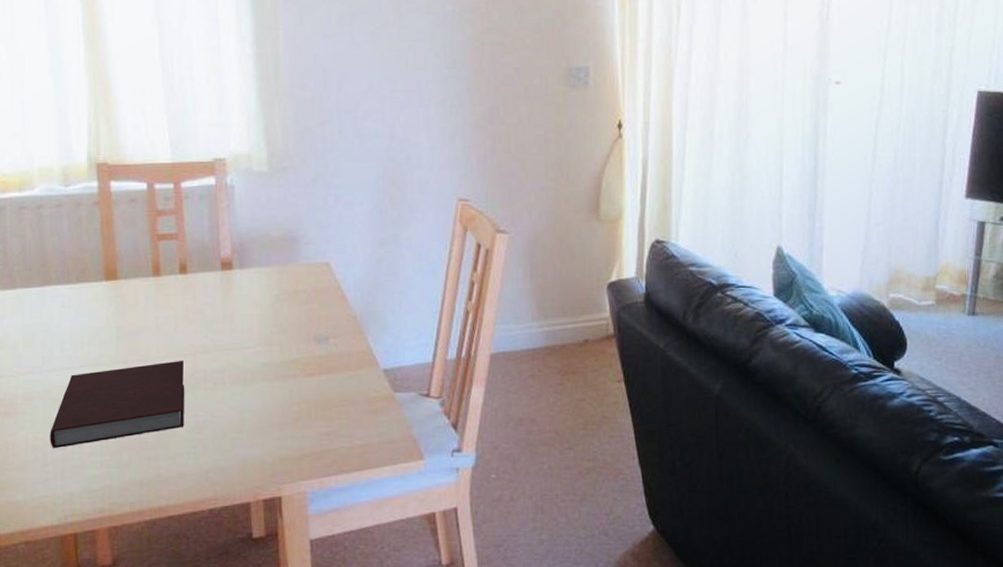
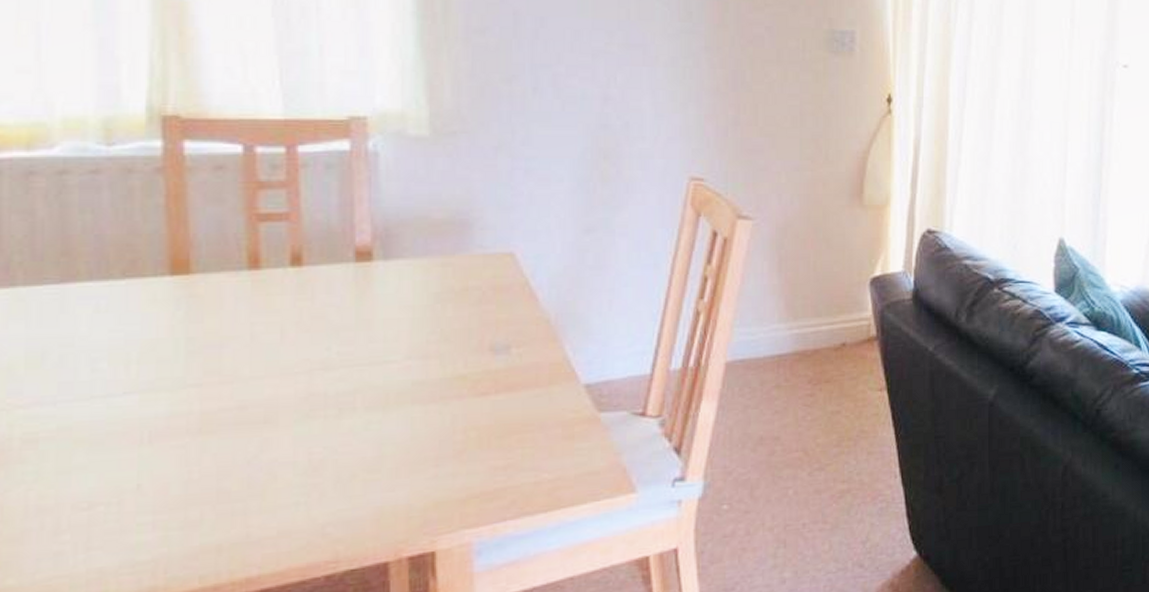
notebook: present [50,360,185,448] -> none [67,380,294,508]

